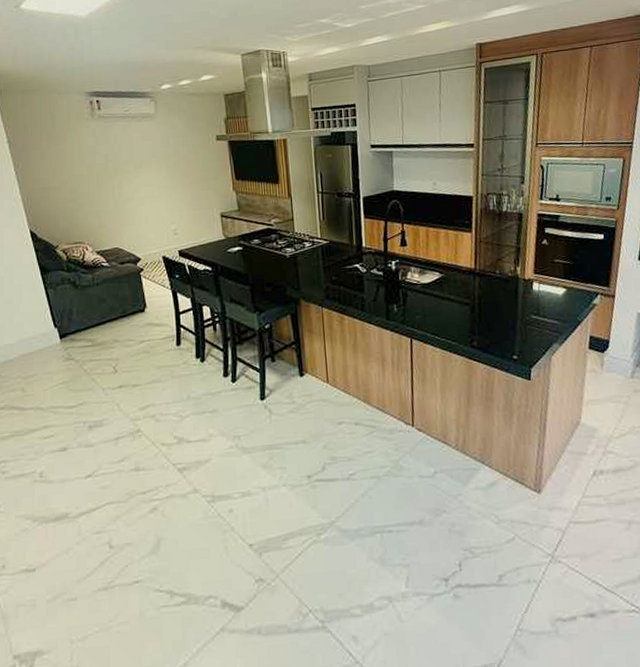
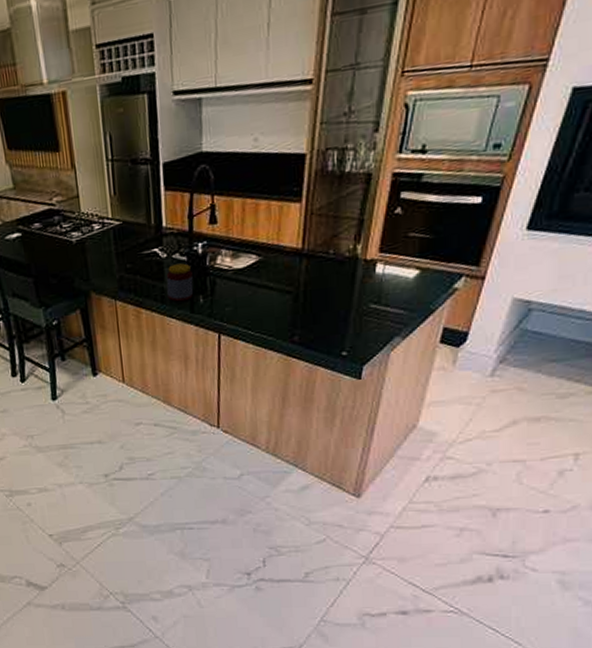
jar: none [365,277,389,310] -> present [166,263,194,302]

